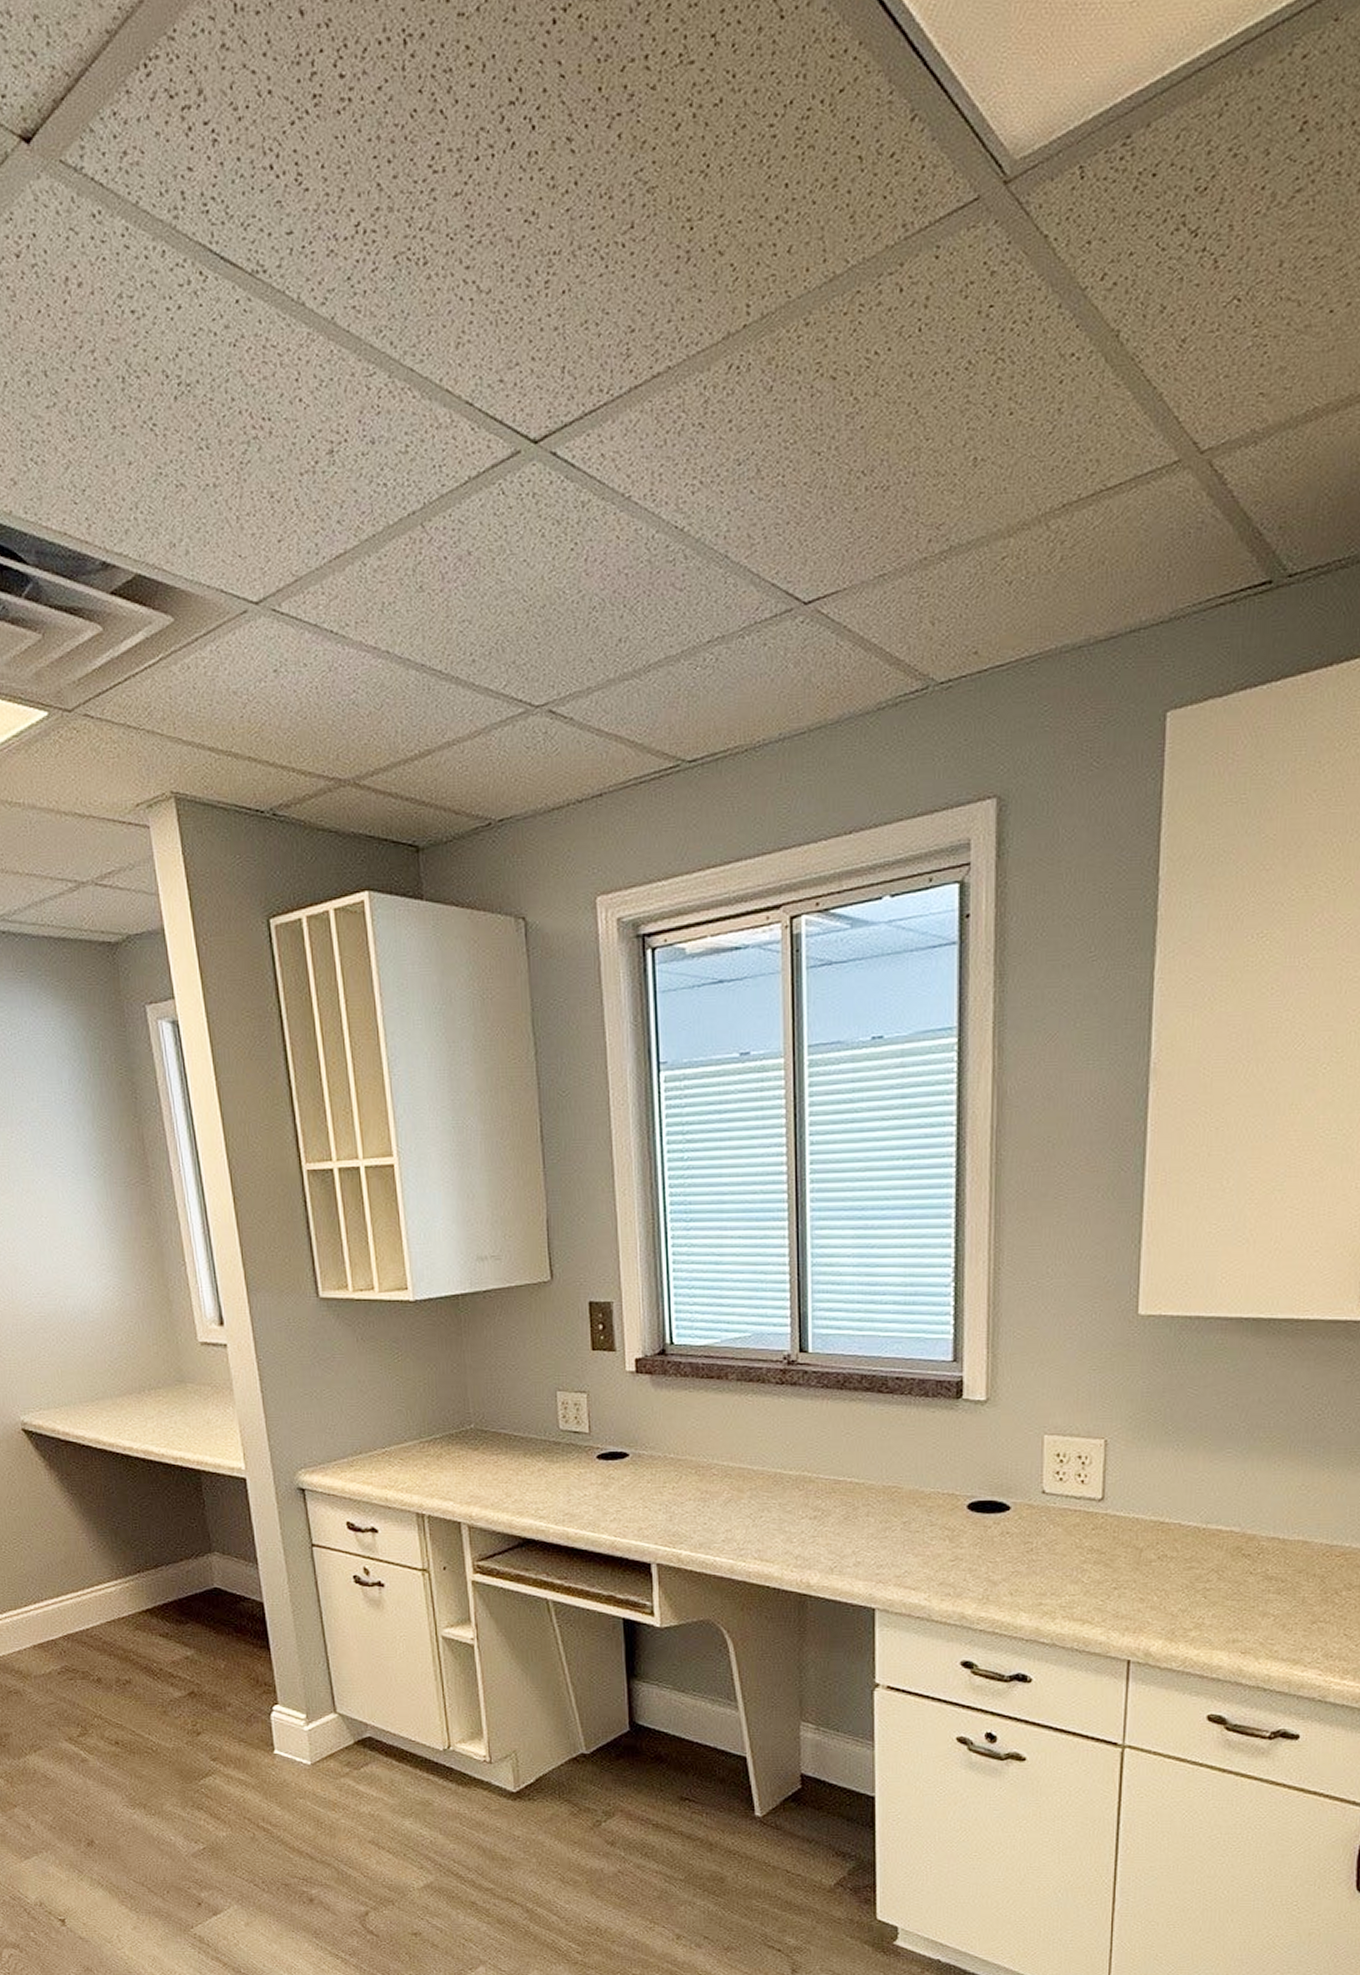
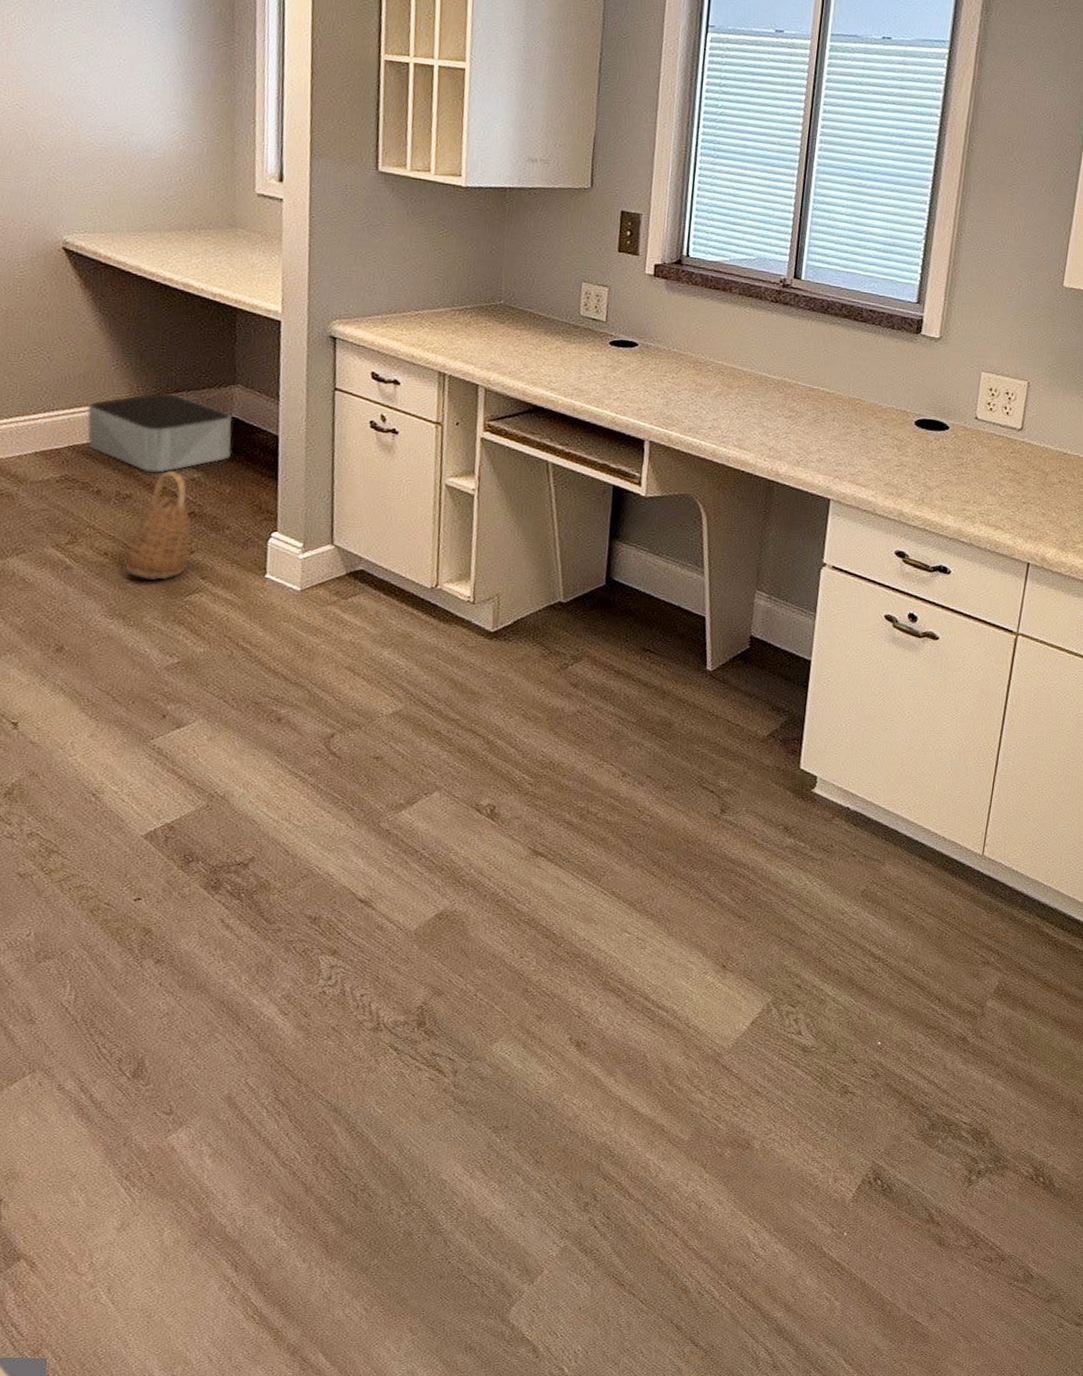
storage bin: none [73,1570,221,1654] -> present [86,393,233,473]
basket: none [136,1651,196,1765] -> present [125,471,191,580]

